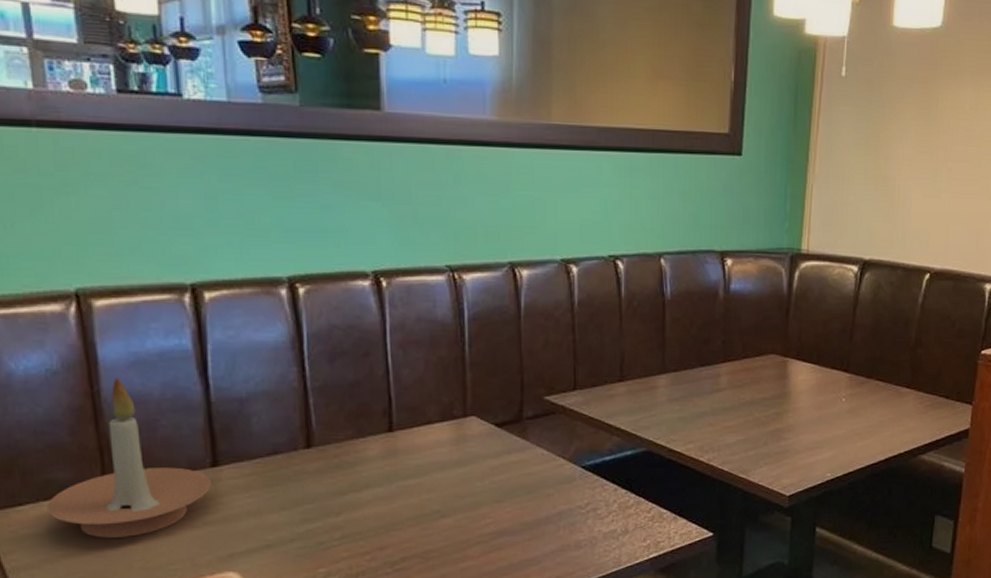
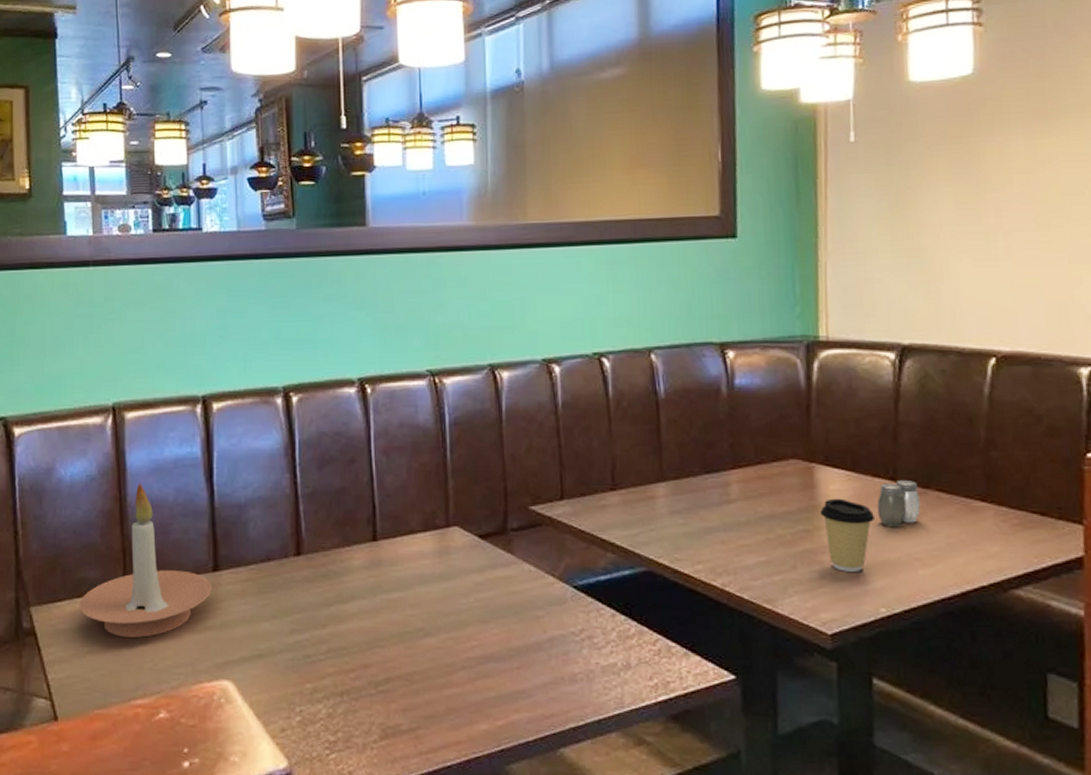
coffee cup: none [789,386,830,446] -> present [820,498,875,572]
salt and pepper shaker: none [832,371,864,410] -> present [877,479,921,528]

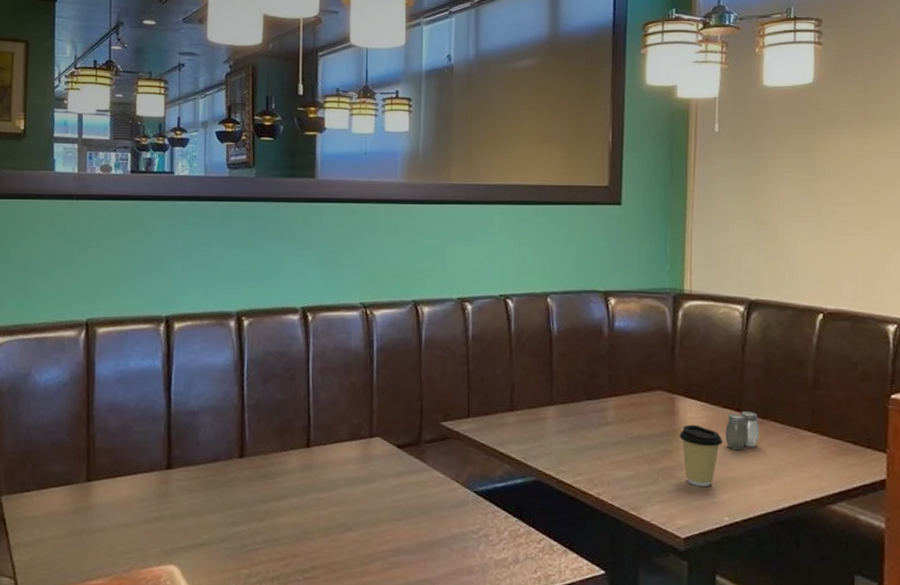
candle holder: present [79,483,212,638] -> none [45,389,164,526]

